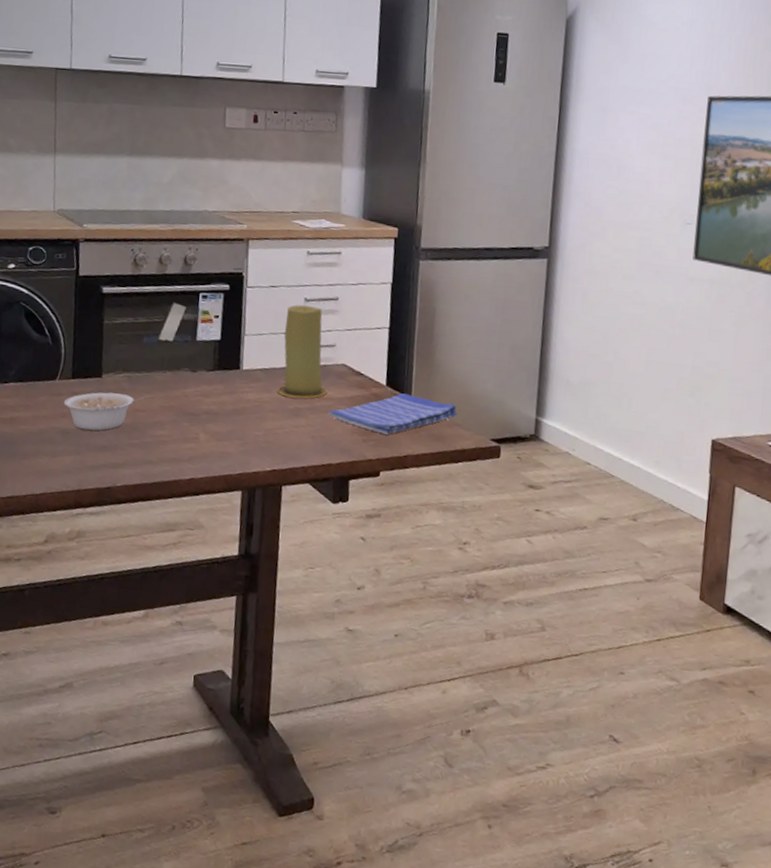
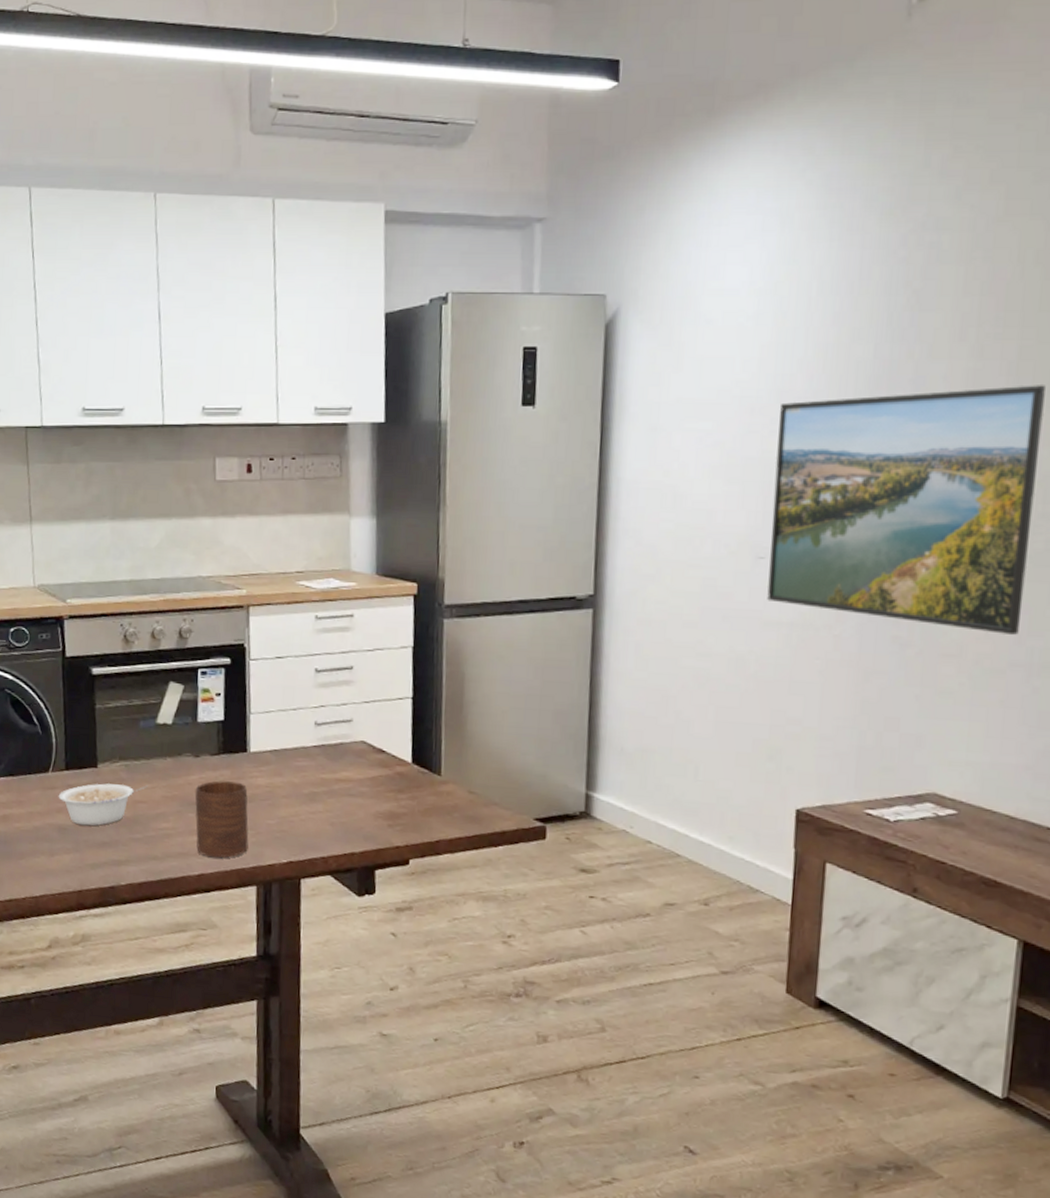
cup: none [189,394,239,465] -> present [195,781,249,858]
candle: present [277,305,328,399] -> none [289,677,346,782]
dish towel: present [328,393,458,435] -> none [348,771,495,818]

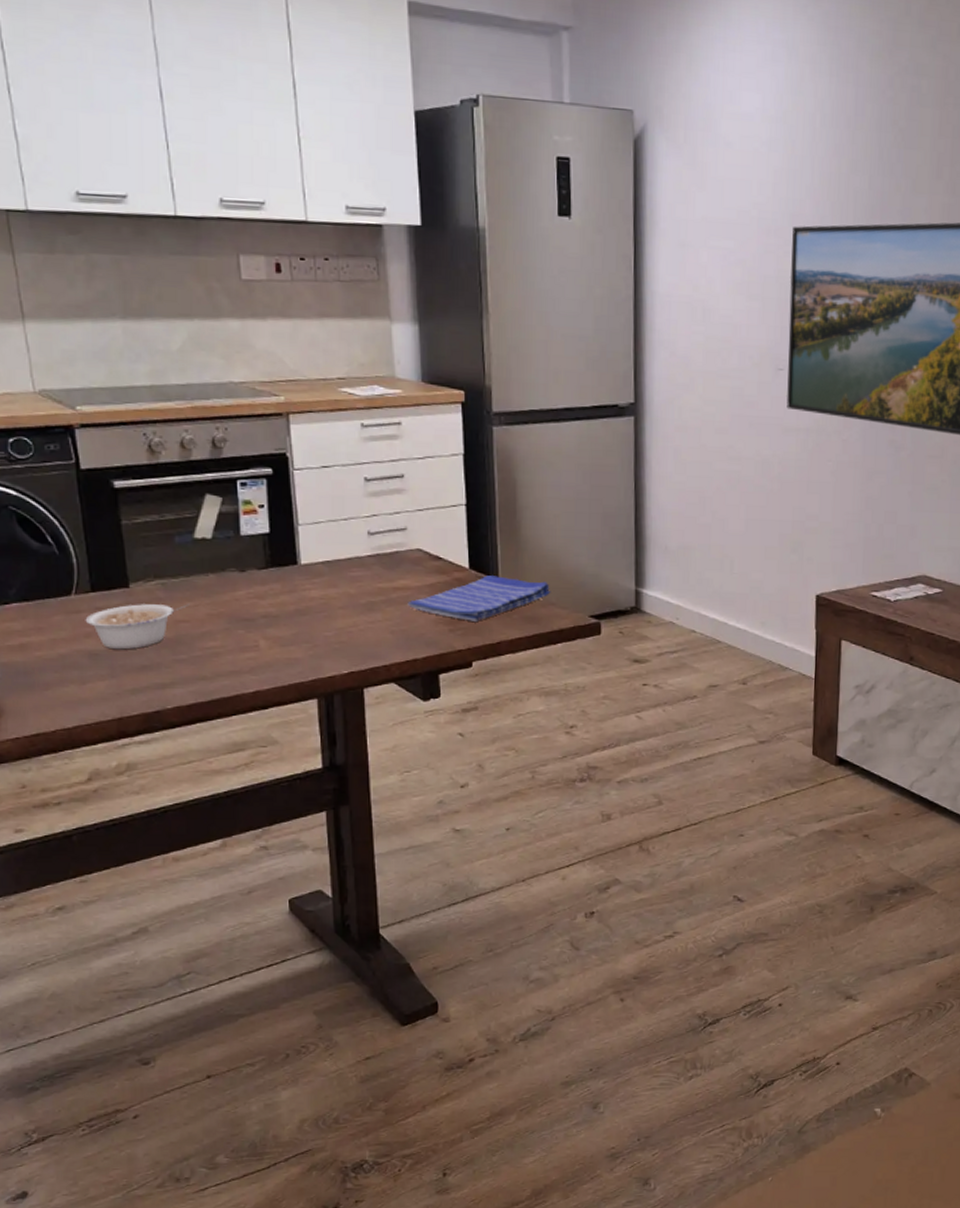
cup: present [195,781,249,858] -> none [243,595,306,674]
dish towel: none [348,771,495,818] -> present [407,575,551,621]

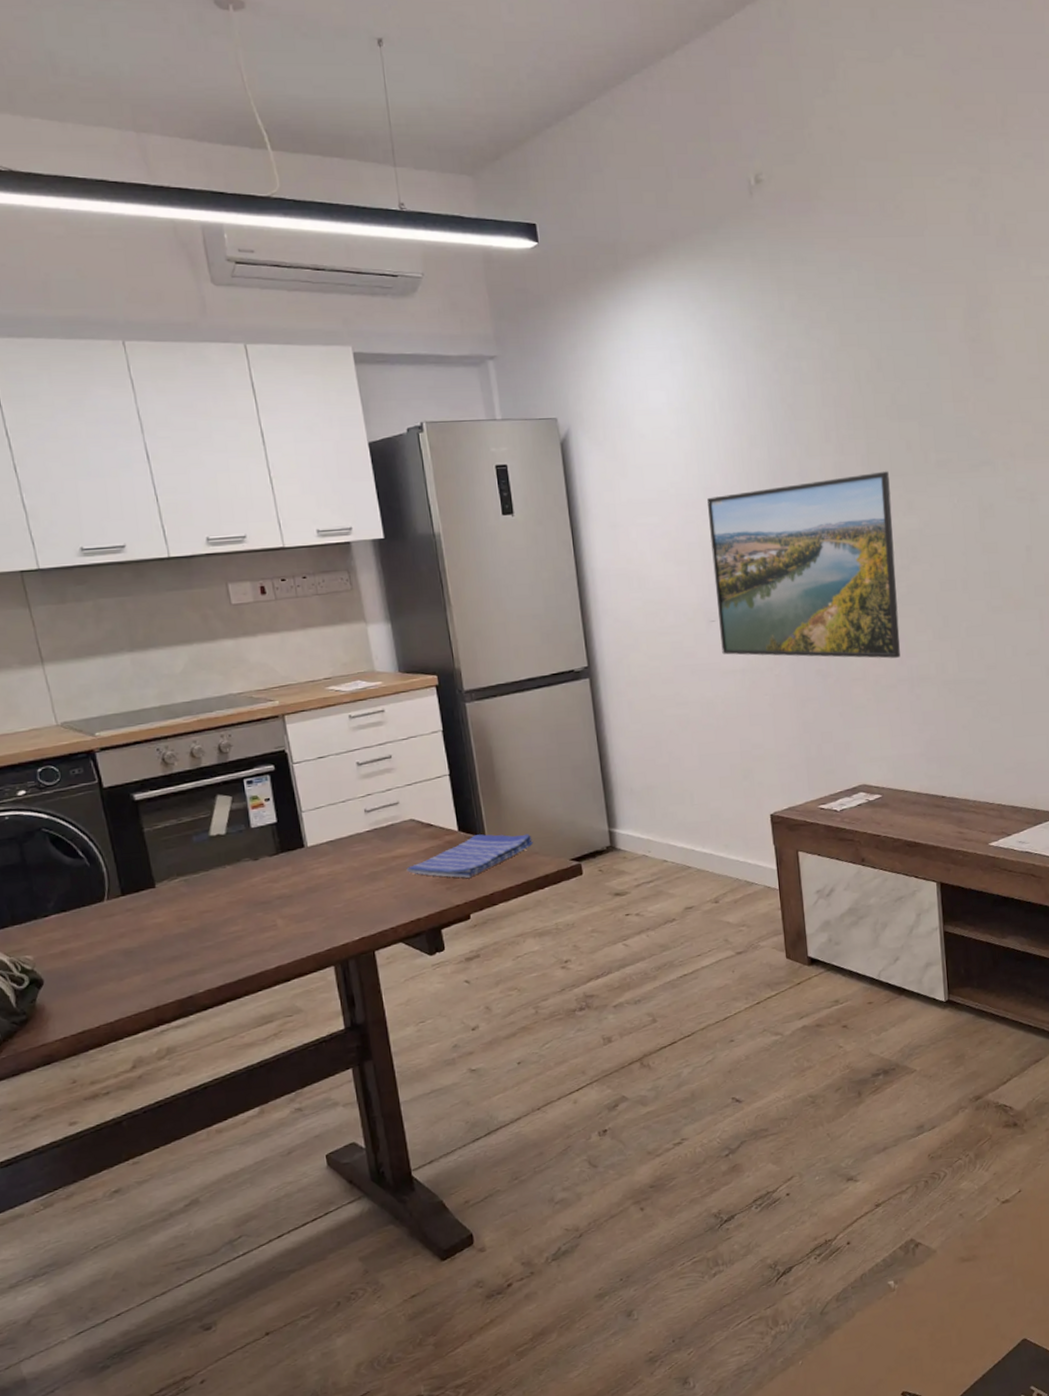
legume: present [85,604,190,650] -> none [118,895,211,945]

